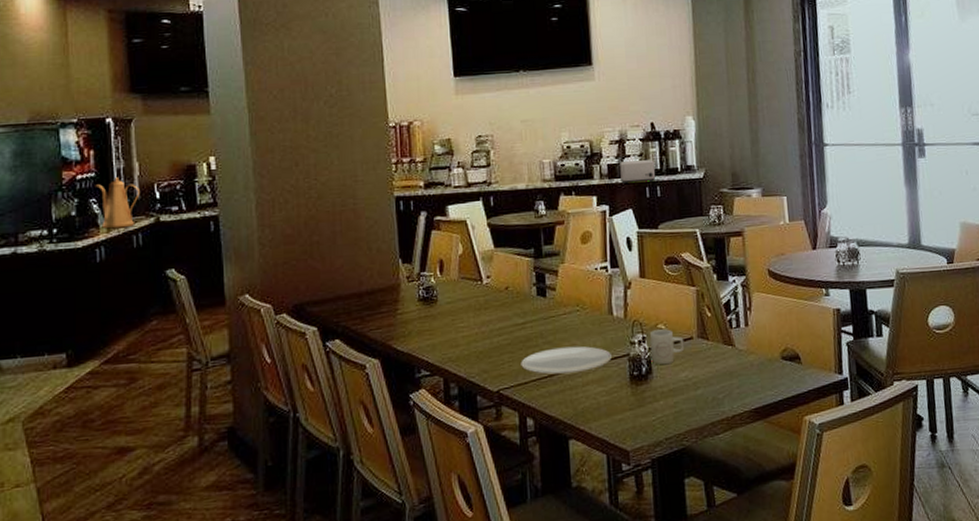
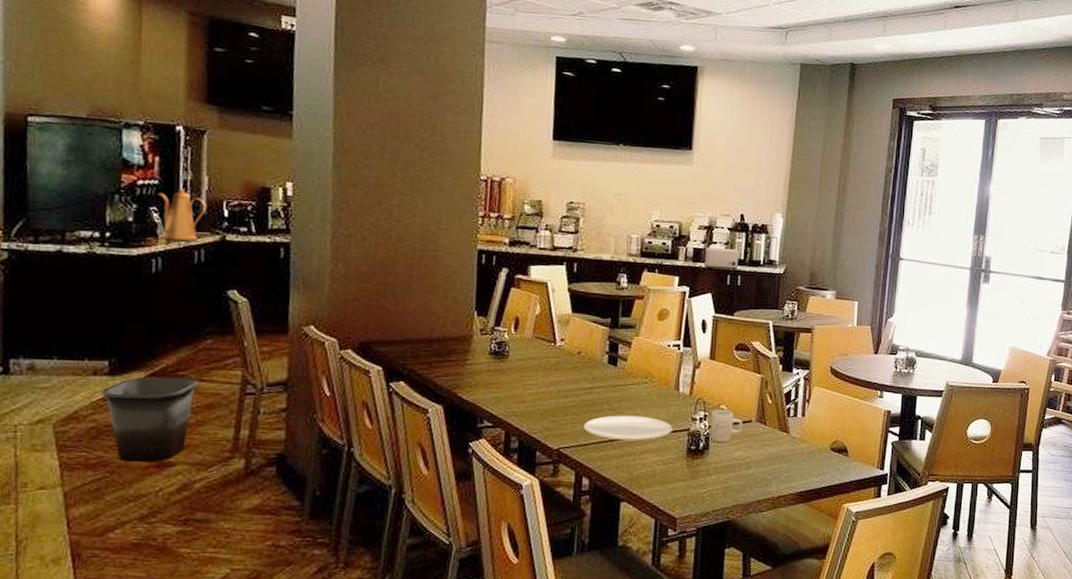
waste bin: none [61,361,148,451] -> present [100,377,199,462]

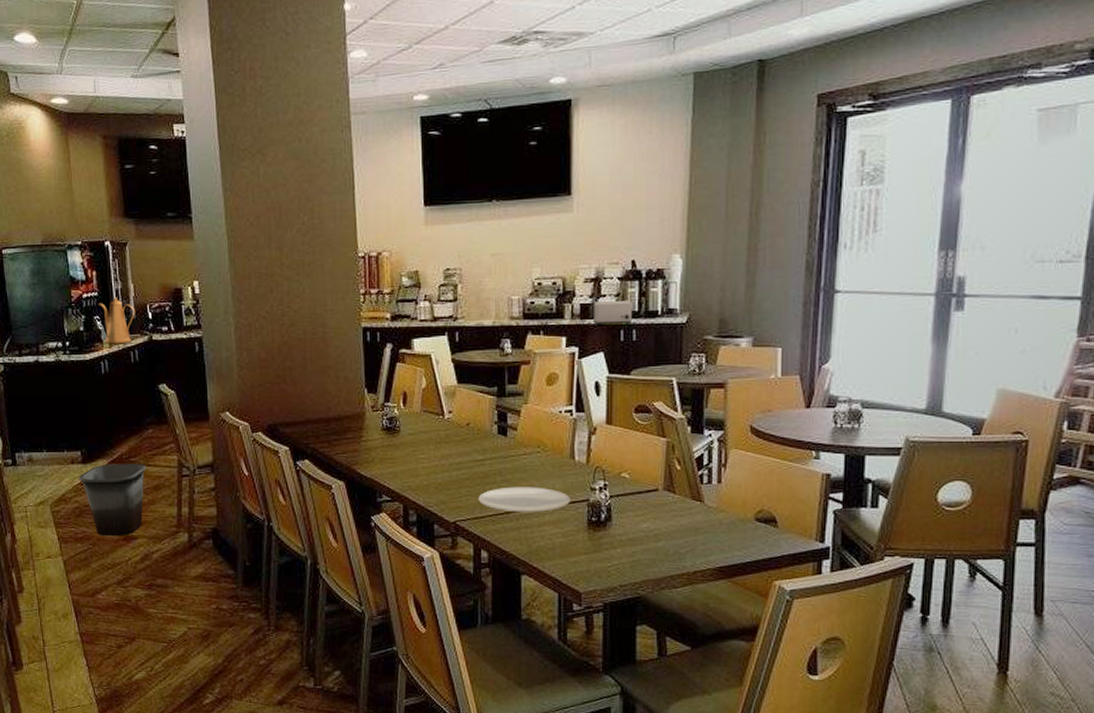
mug: present [709,410,743,443] -> none [611,478,649,514]

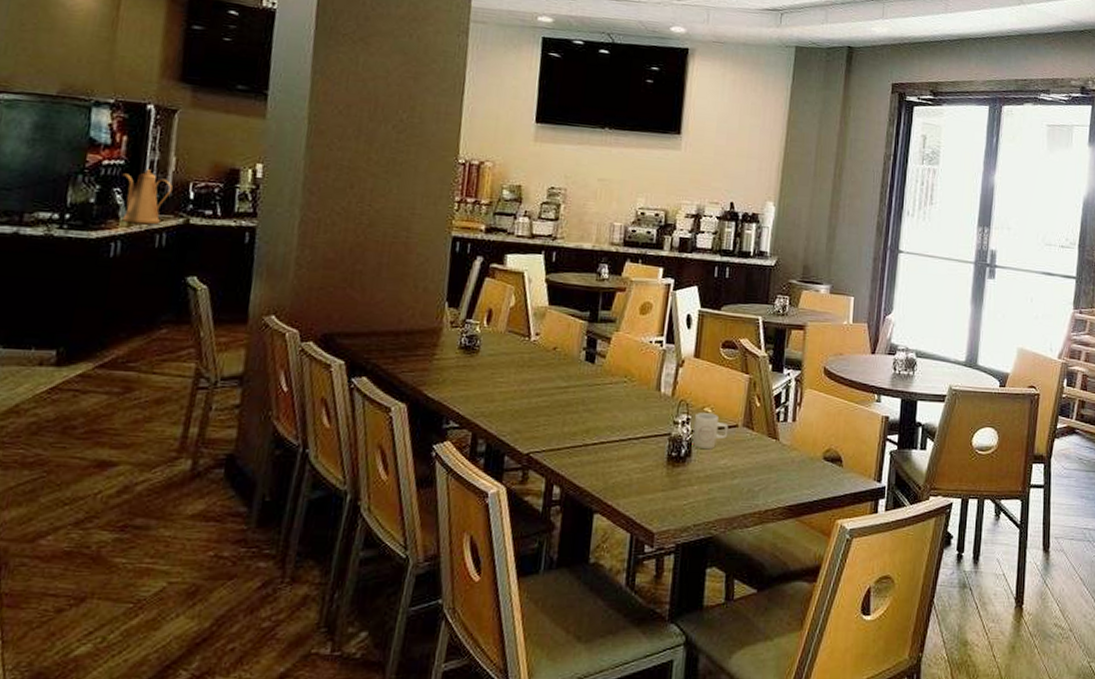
waste bin: present [78,464,146,536] -> none [45,368,149,461]
plate: present [478,486,570,513] -> none [556,417,652,446]
toaster: present [594,301,633,325] -> none [691,237,729,262]
mug: none [611,478,649,514] -> present [692,413,729,450]

